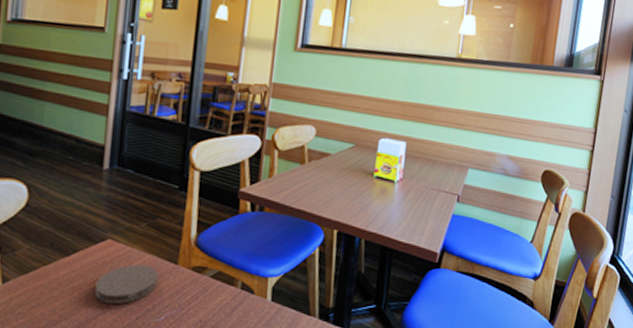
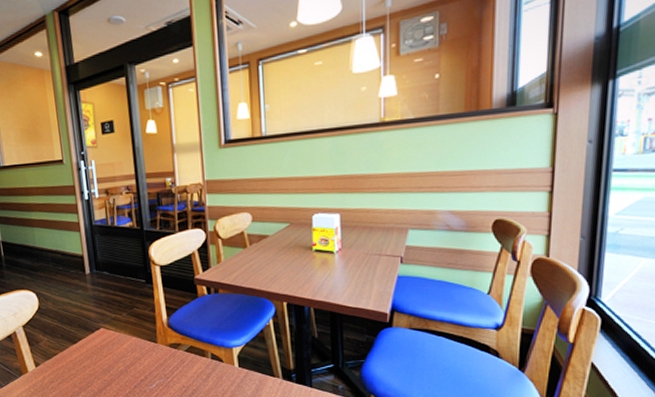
coaster: present [93,264,158,304] -> none [99,345,145,377]

